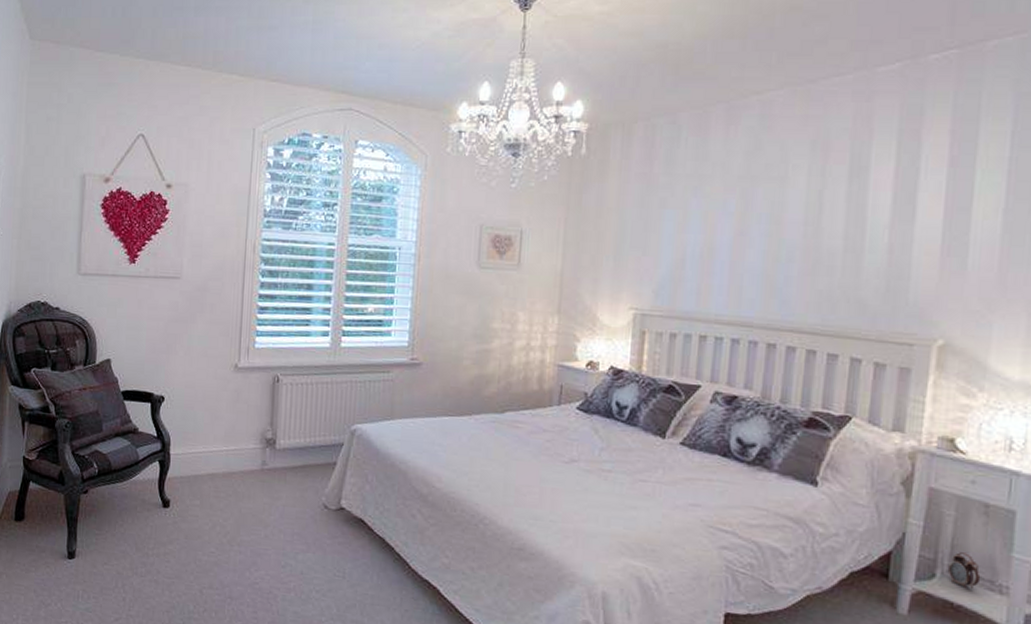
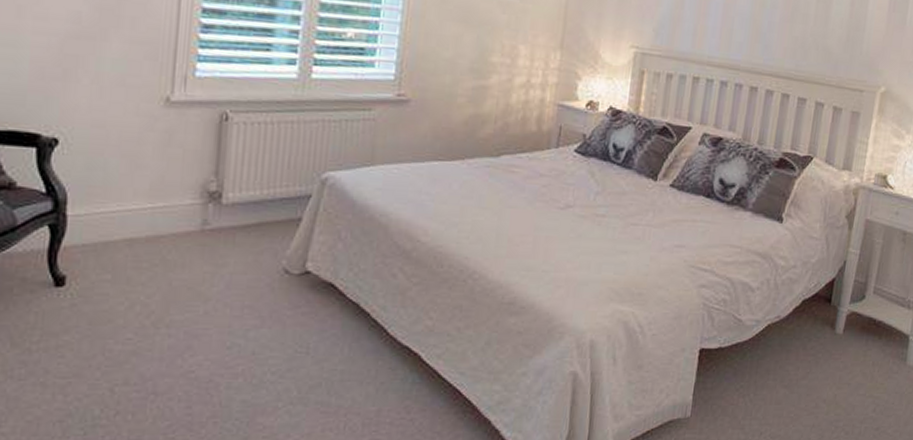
alarm clock: present [947,552,981,589] -> none [874,275,896,307]

